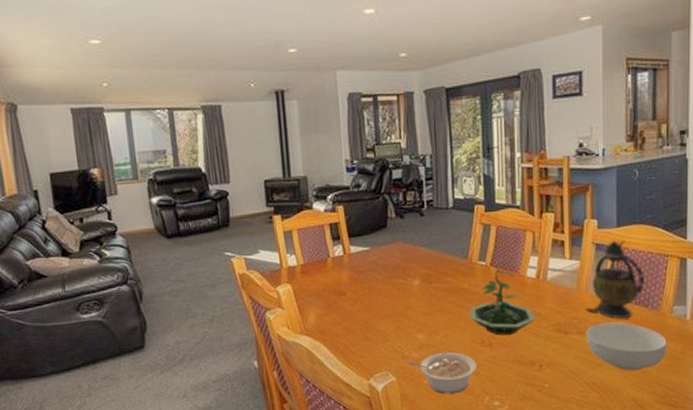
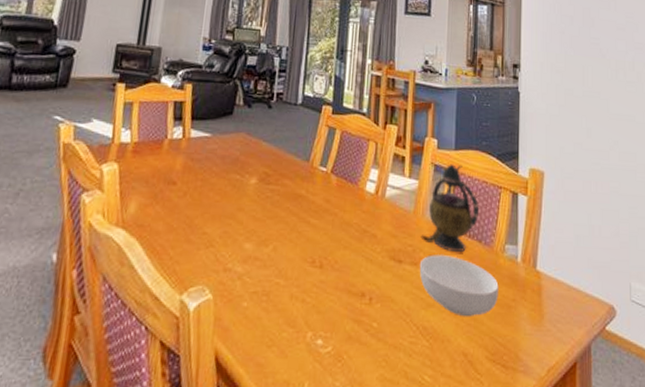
legume: present [408,352,477,395] -> none [229,270,304,324]
terrarium: present [469,270,536,336] -> none [303,179,371,258]

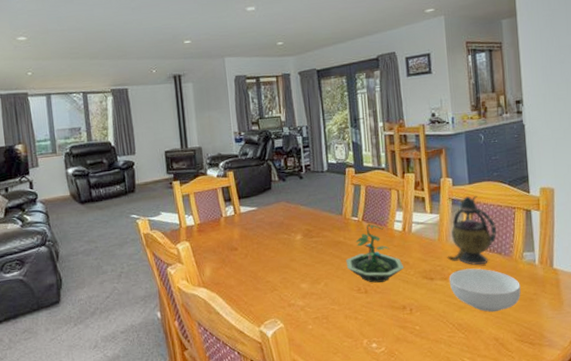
terrarium: none [303,179,371,258] -> present [346,224,405,283]

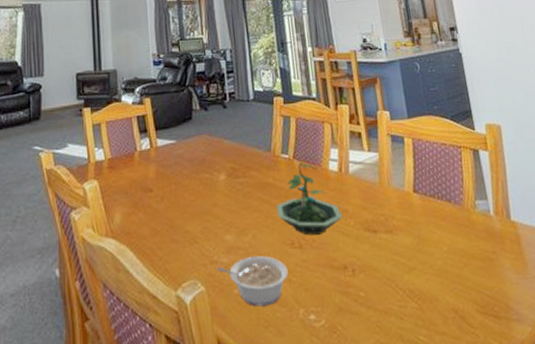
legume: none [294,299,355,339] -> present [217,256,288,307]
teapot: present [447,195,497,265] -> none [390,131,444,215]
cereal bowl: present [449,268,521,313] -> none [394,219,478,276]

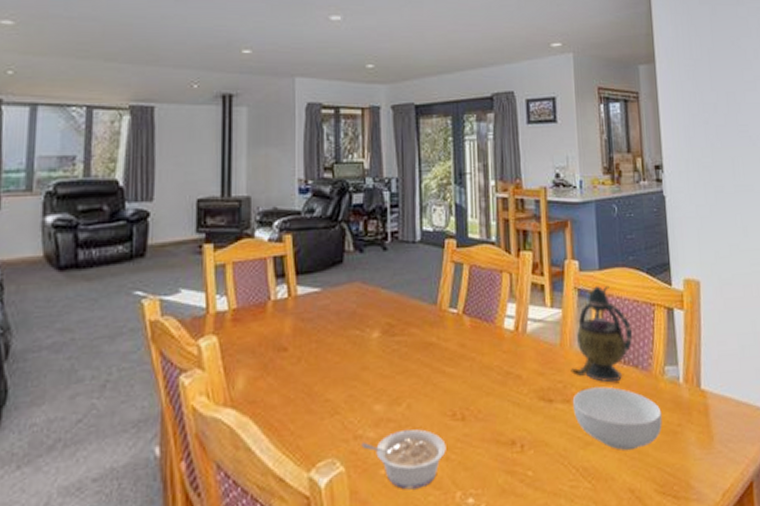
terrarium: present [276,163,343,236] -> none [438,319,516,406]
teapot: none [390,131,444,215] -> present [570,285,633,383]
cereal bowl: none [394,219,478,276] -> present [572,386,662,451]

